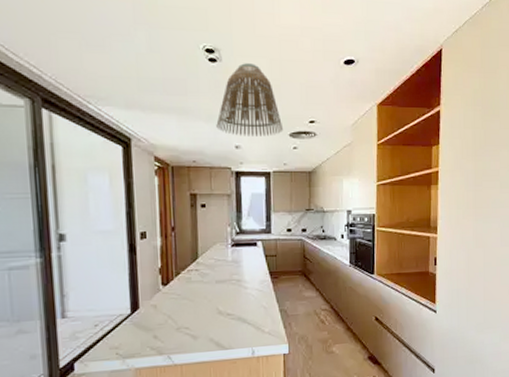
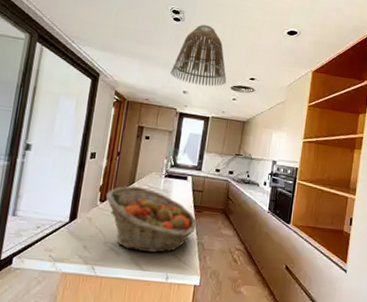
fruit basket: none [167,261,277,331] -> present [105,186,198,253]

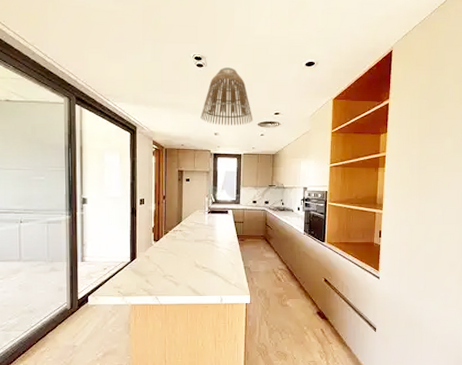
fruit basket: present [105,186,198,253] -> none [158,224,242,280]

